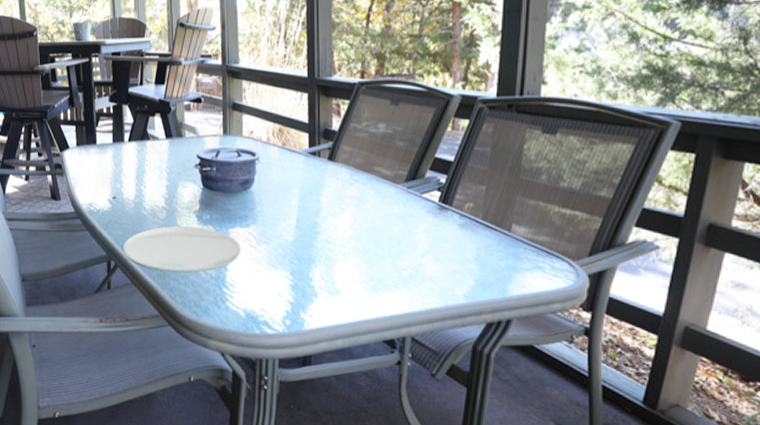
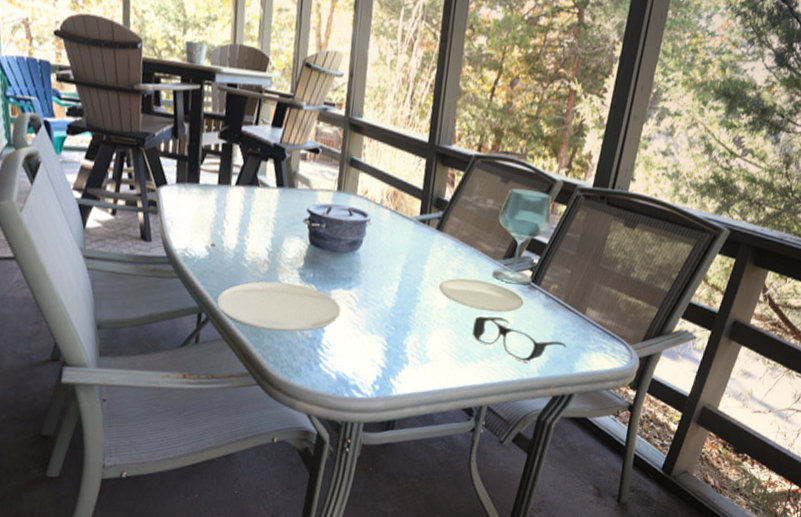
plate: none [339,206,436,237] -> present [439,278,524,312]
sunglasses: none [383,241,494,287] -> present [472,316,567,361]
wine glass: none [394,108,455,207] -> present [492,187,552,285]

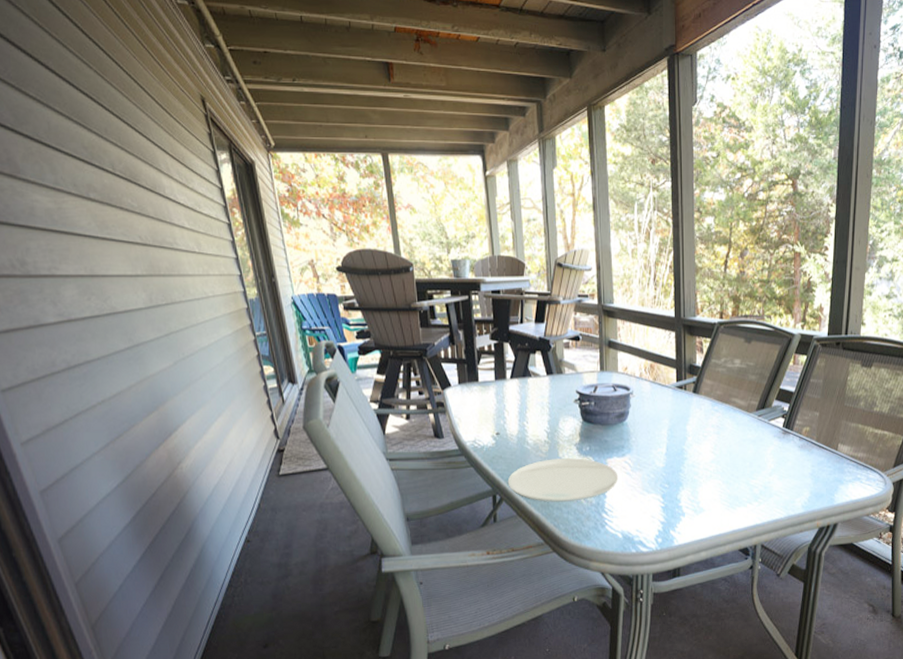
plate: present [439,278,524,312] -> none [703,433,780,459]
sunglasses: present [472,316,567,361] -> none [738,462,825,499]
wine glass: present [492,187,552,285] -> none [747,346,795,432]

